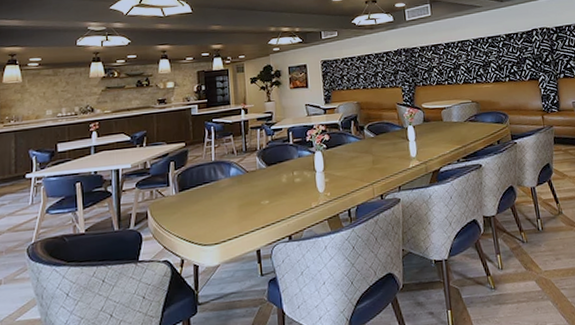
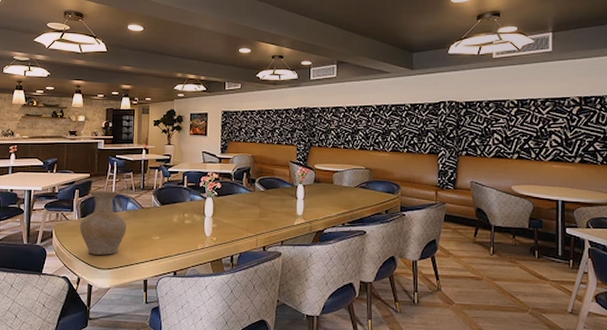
vase: none [178,158,232,231] -> present [79,191,127,255]

